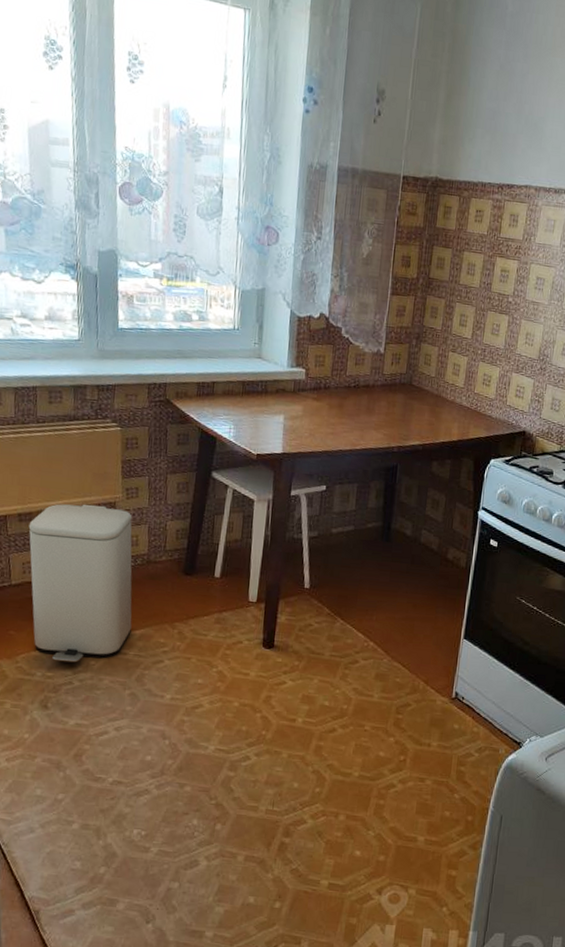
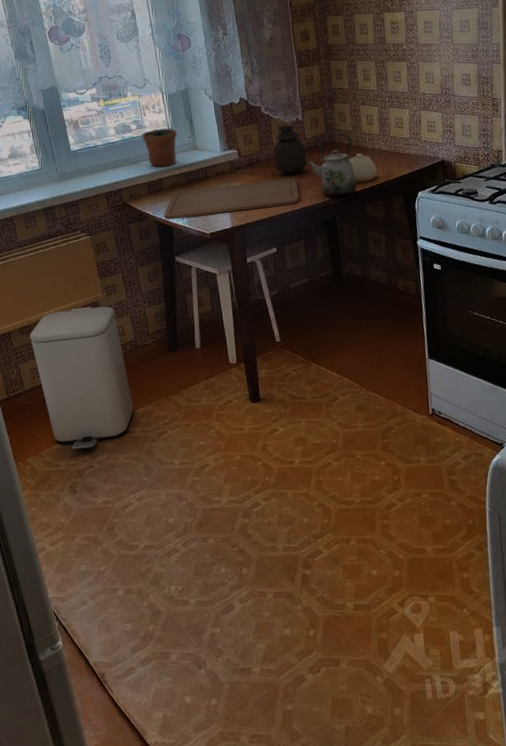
planter: none [202,325,244,370] -> present [142,128,178,168]
chopping board: none [209,401,365,443] -> present [164,178,300,220]
jar: none [343,354,380,410] -> present [273,125,307,175]
kettle: none [378,373,432,446] -> present [306,132,358,197]
sugar bowl: none [425,403,453,436] -> present [349,153,378,183]

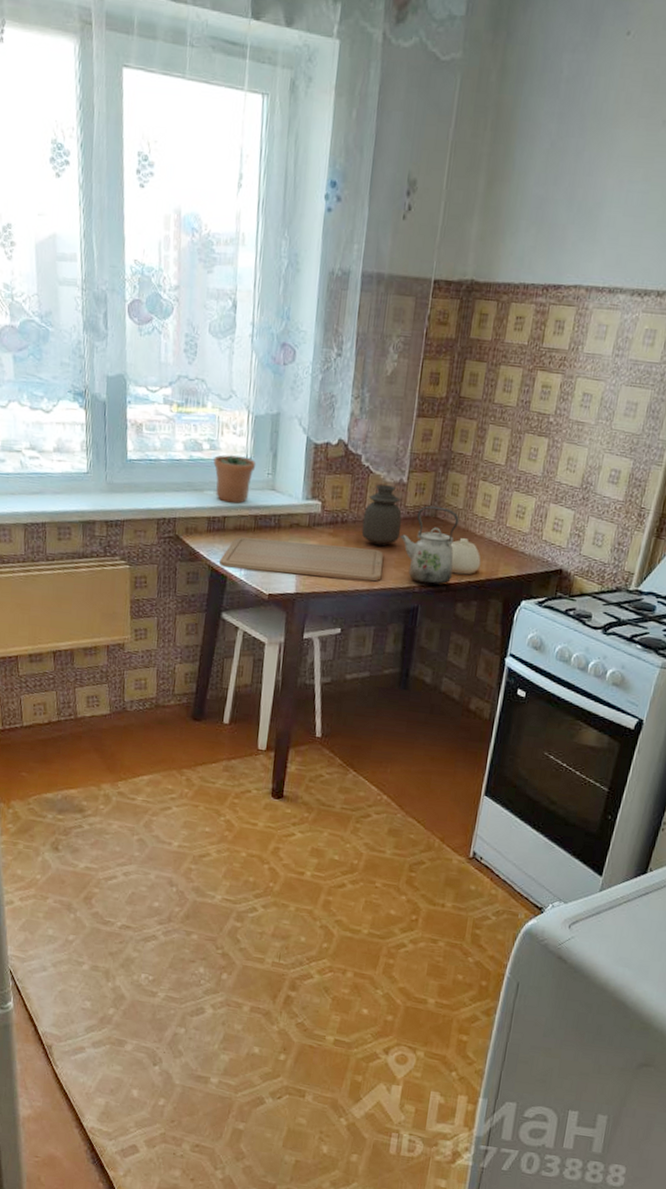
pedal bin: present [29,306,134,450] -> none [39,644,141,807]

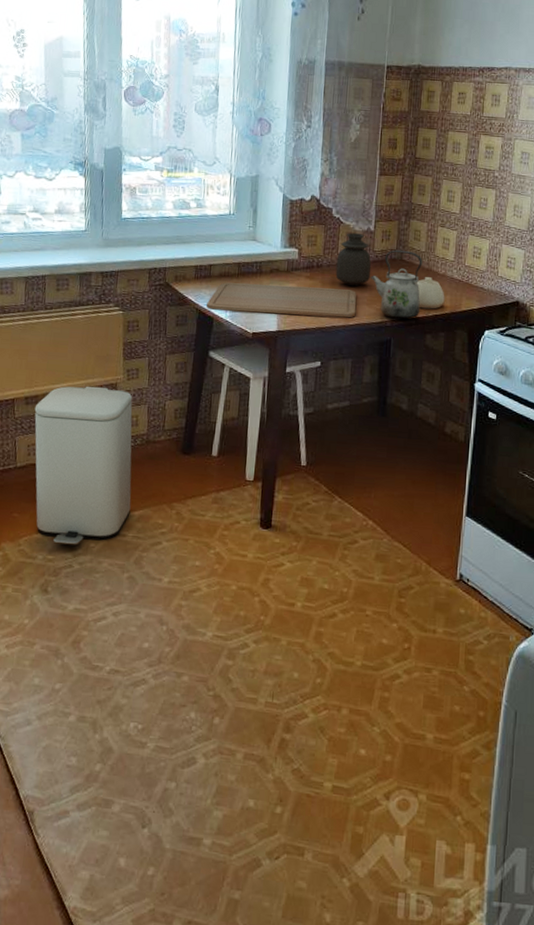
pedal bin: none [39,644,141,807] -> present [34,386,133,545]
planter: present [213,454,256,504] -> none [200,211,239,253]

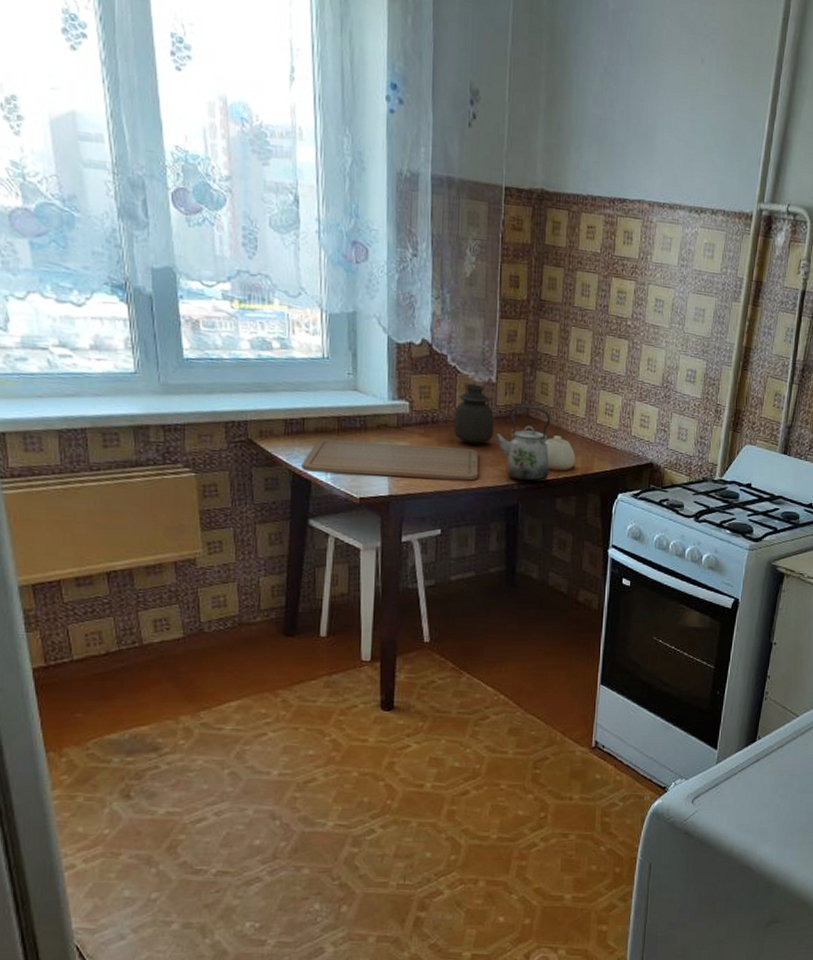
pedal bin: present [34,386,133,545] -> none [89,562,226,744]

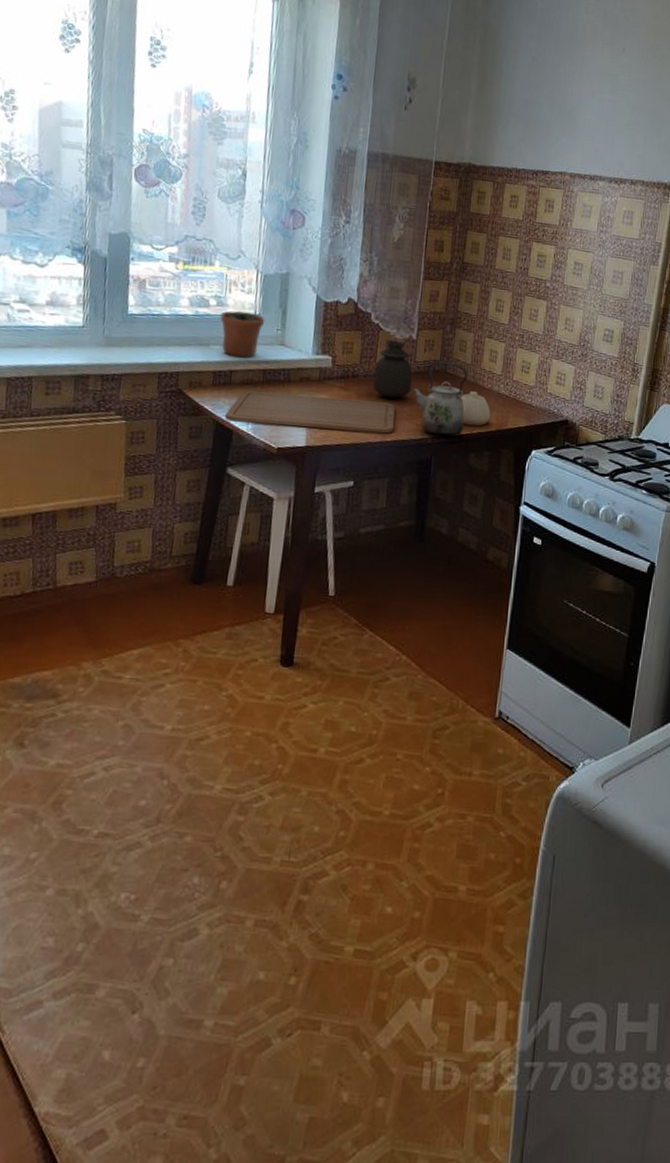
planter: none [286,354,335,405] -> present [220,311,265,358]

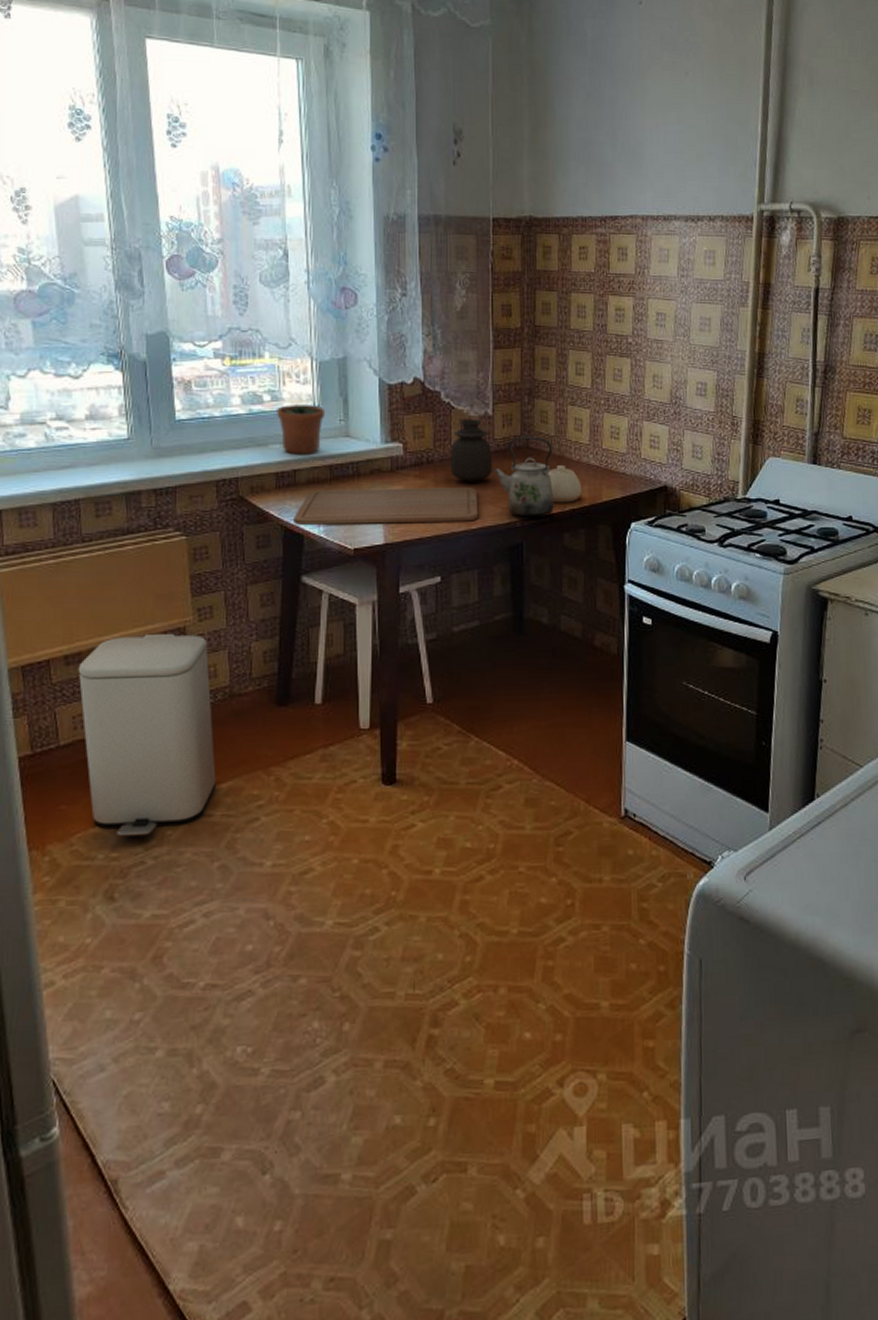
pedal bin: none [12,505,135,690] -> present [78,633,216,837]

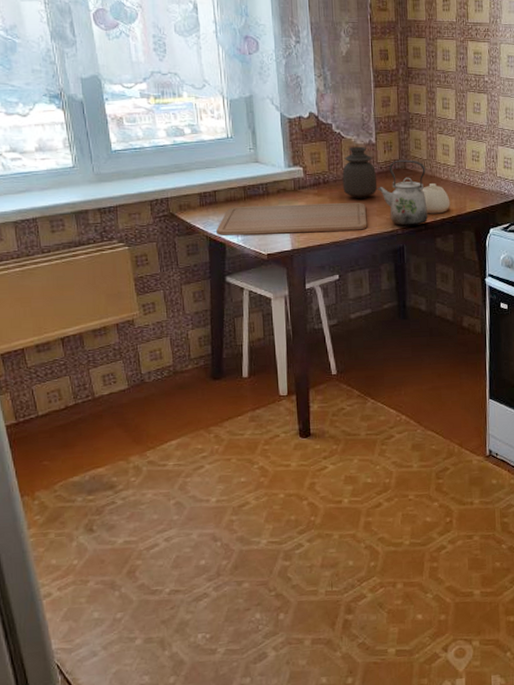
pedal bin: present [78,633,216,837] -> none [48,324,168,484]
planter: present [277,405,326,455] -> none [197,136,238,178]

